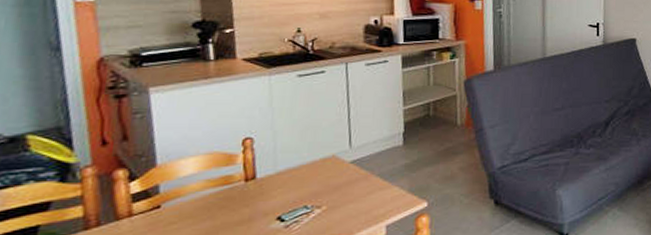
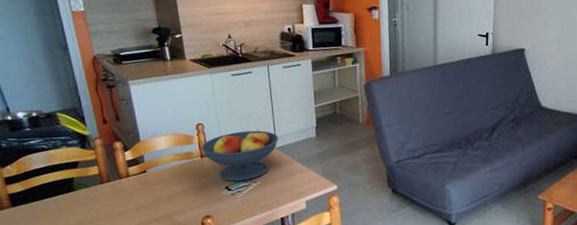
fruit bowl: none [246,140,355,210] -> present [201,129,278,182]

